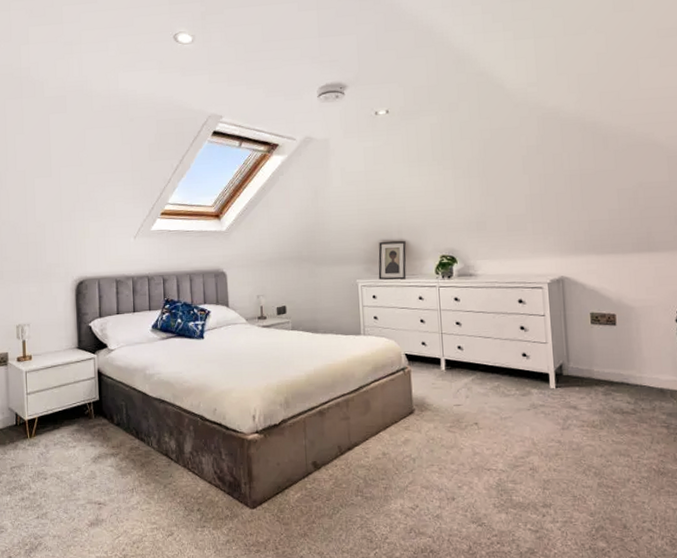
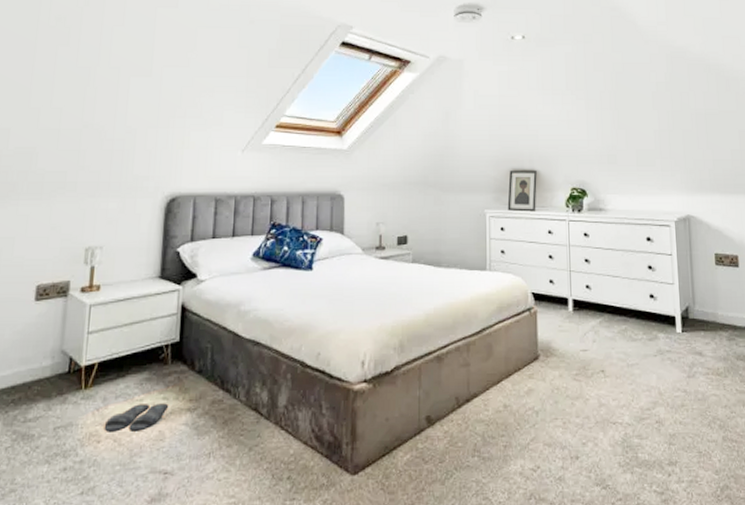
slippers: none [48,449,96,471] -> present [104,403,168,432]

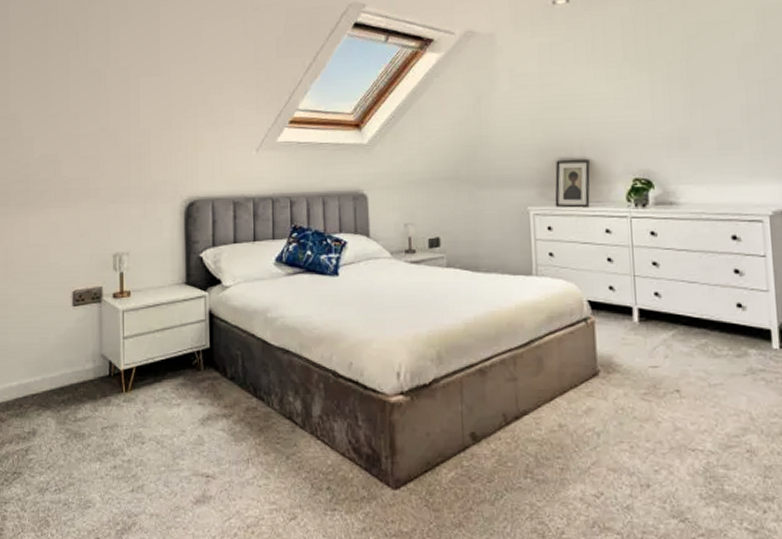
slippers: present [104,403,168,432] -> none [146,408,204,435]

